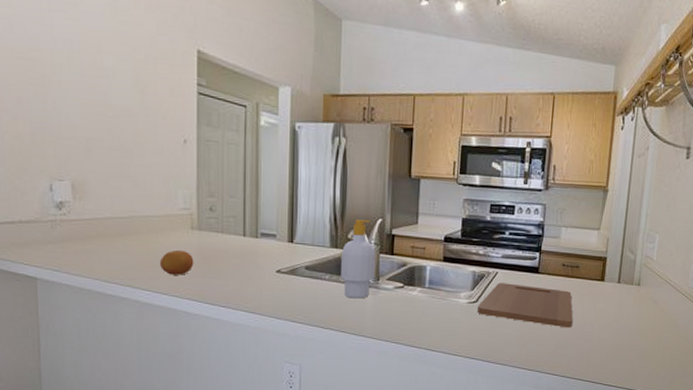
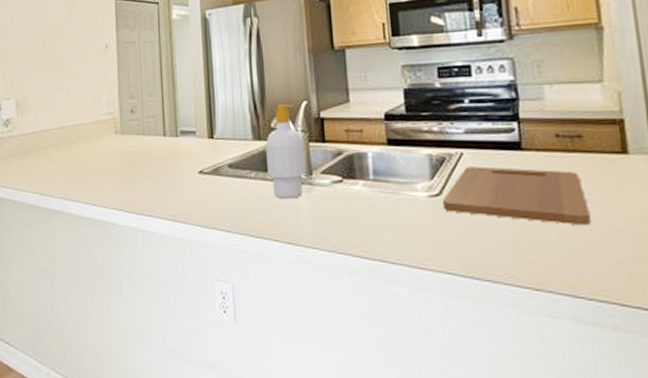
fruit: present [159,250,194,275] -> none [88,157,119,184]

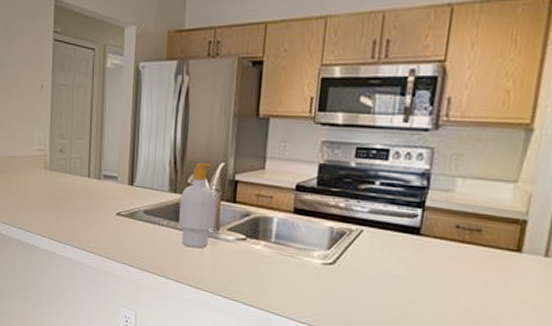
cutting board: present [442,166,590,226] -> none [333,243,470,310]

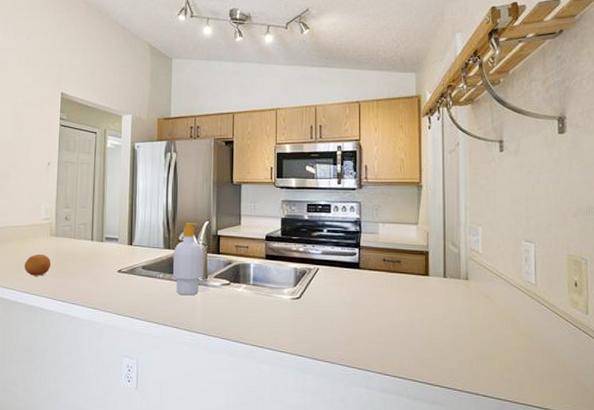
fruit: none [18,189,46,213] -> present [24,255,51,276]

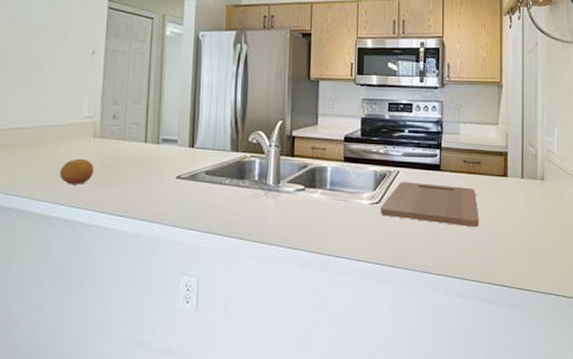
soap bottle: present [173,223,203,296] -> none [241,122,276,203]
cutting board: none [300,279,400,325] -> present [380,182,479,228]

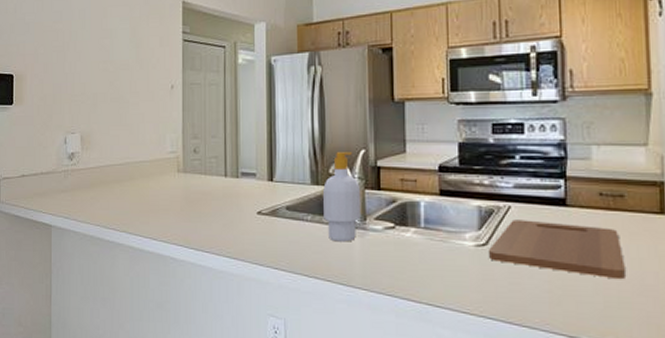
fruit: present [59,159,95,185] -> none [150,195,180,220]
soap bottle: none [241,122,276,203] -> present [323,152,360,242]

